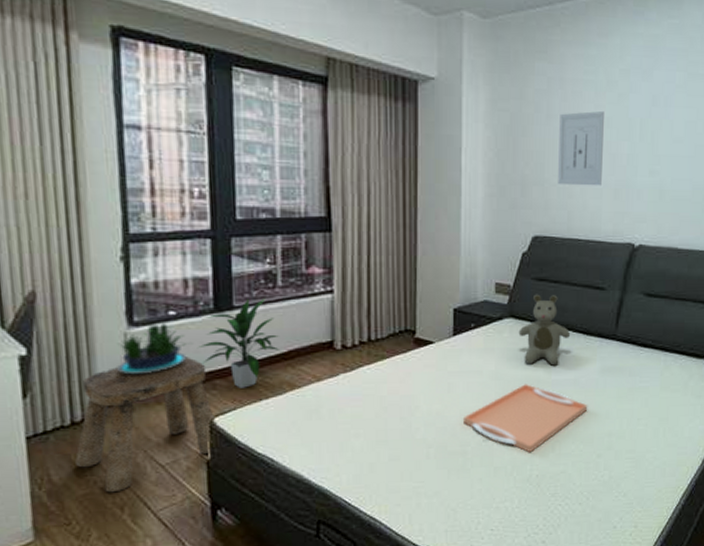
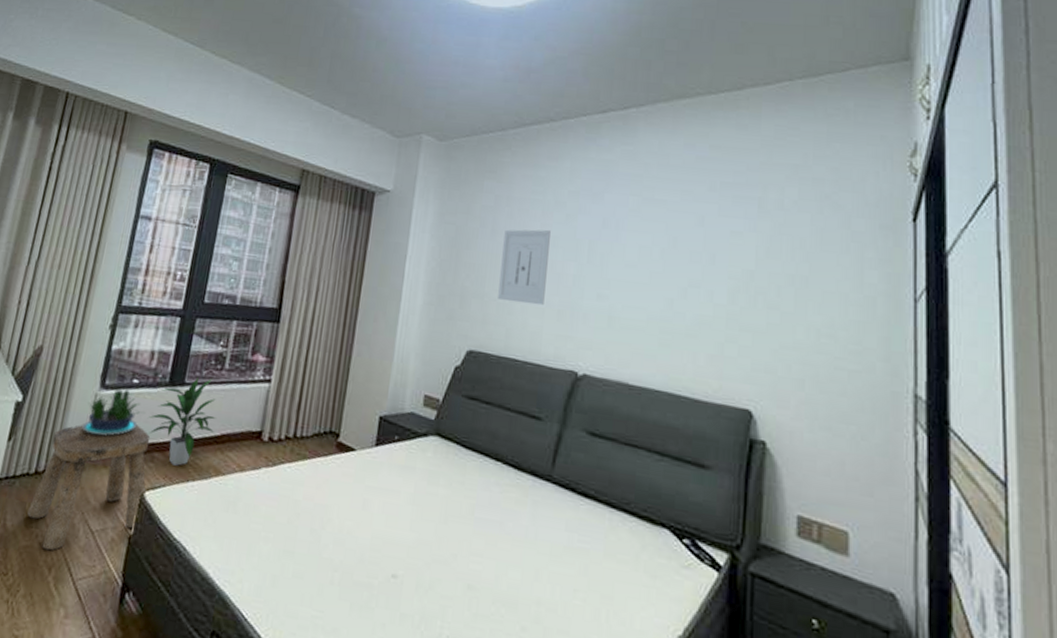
serving tray: present [462,384,588,453] -> none [372,516,514,605]
teddy bear: present [518,294,571,366] -> none [443,413,500,501]

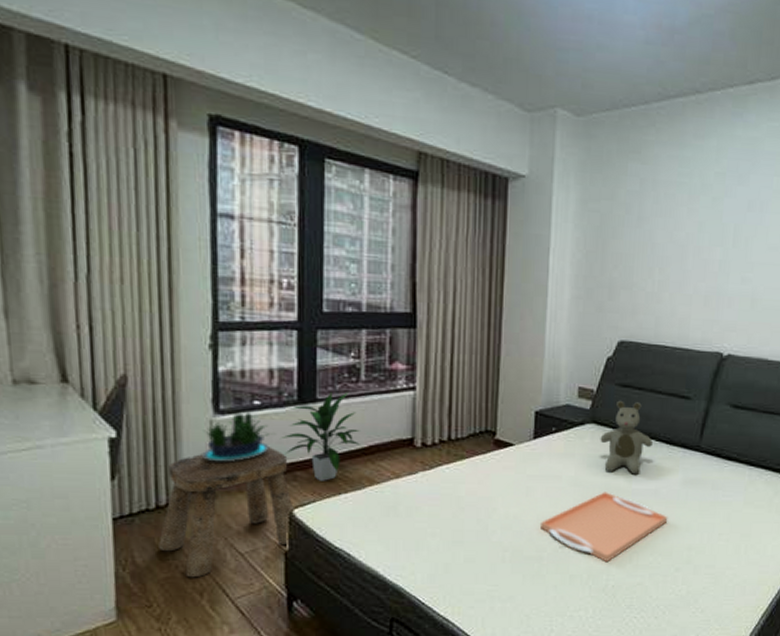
serving tray: none [372,516,514,605] -> present [539,492,668,563]
teddy bear: none [443,413,500,501] -> present [600,400,654,475]
wall art: present [498,229,551,306] -> none [646,214,697,293]

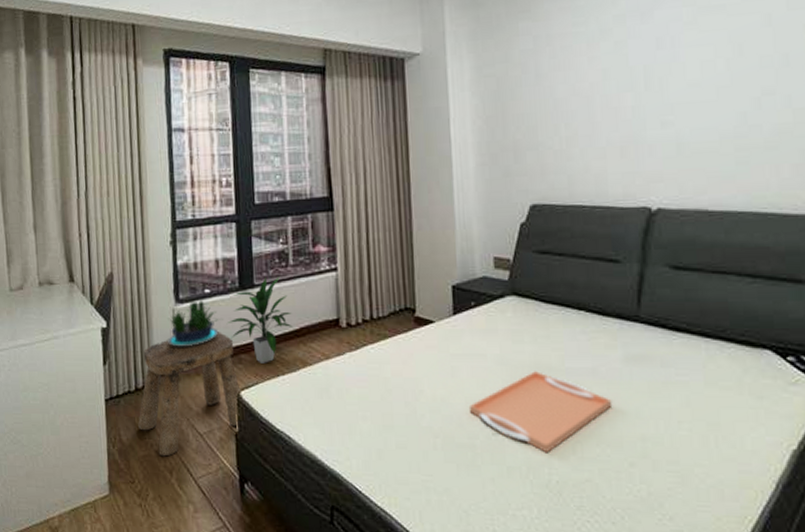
teddy bear: present [600,400,654,475] -> none [523,268,584,351]

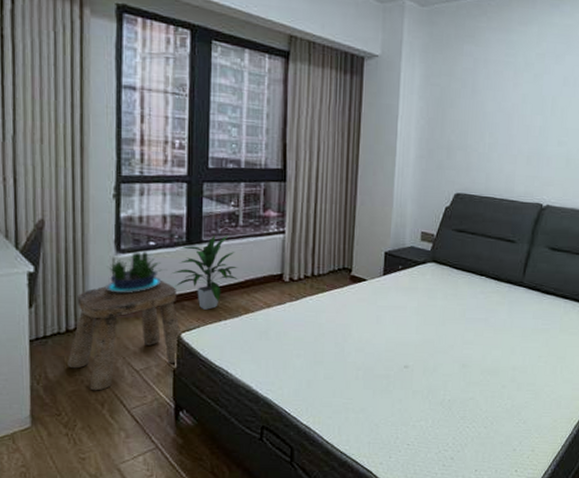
serving tray: present [468,371,613,454] -> none [387,320,496,380]

